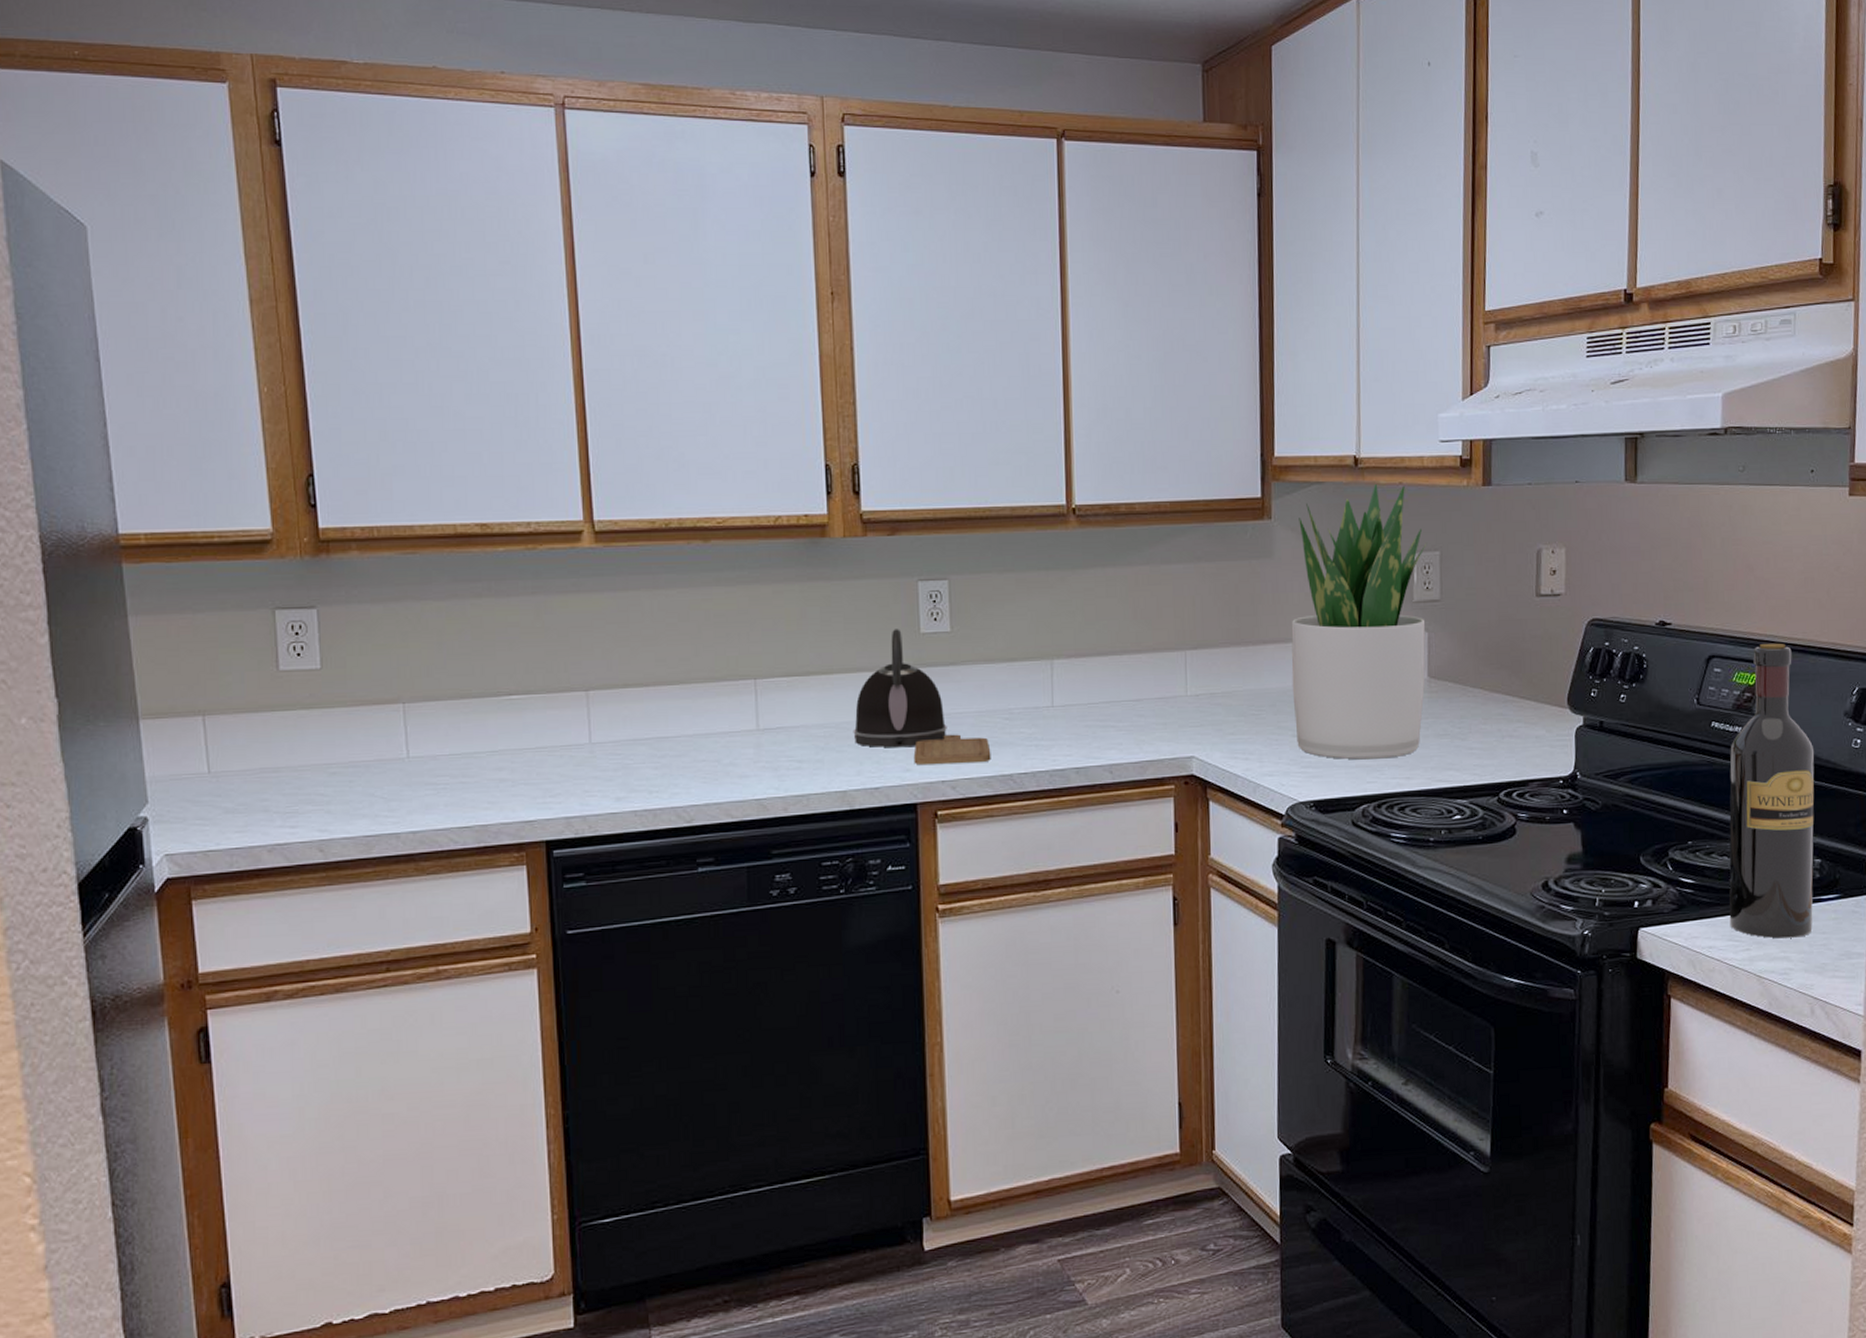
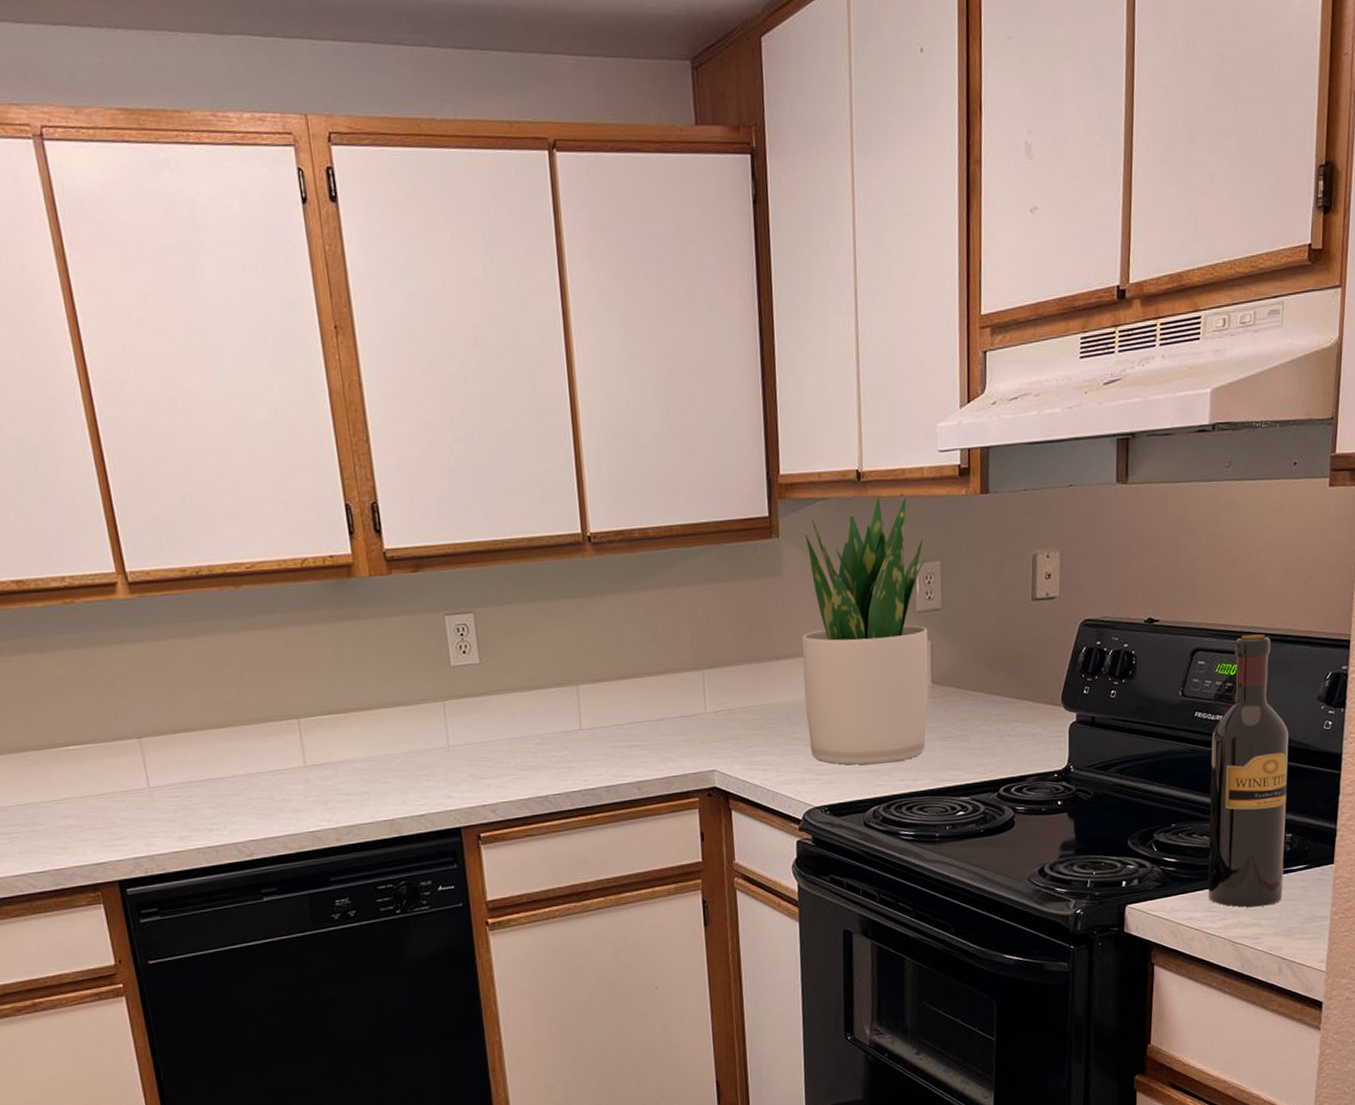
kettle: present [853,629,947,747] -> none [395,663,484,777]
chopping board: present [913,734,991,766] -> none [454,760,527,792]

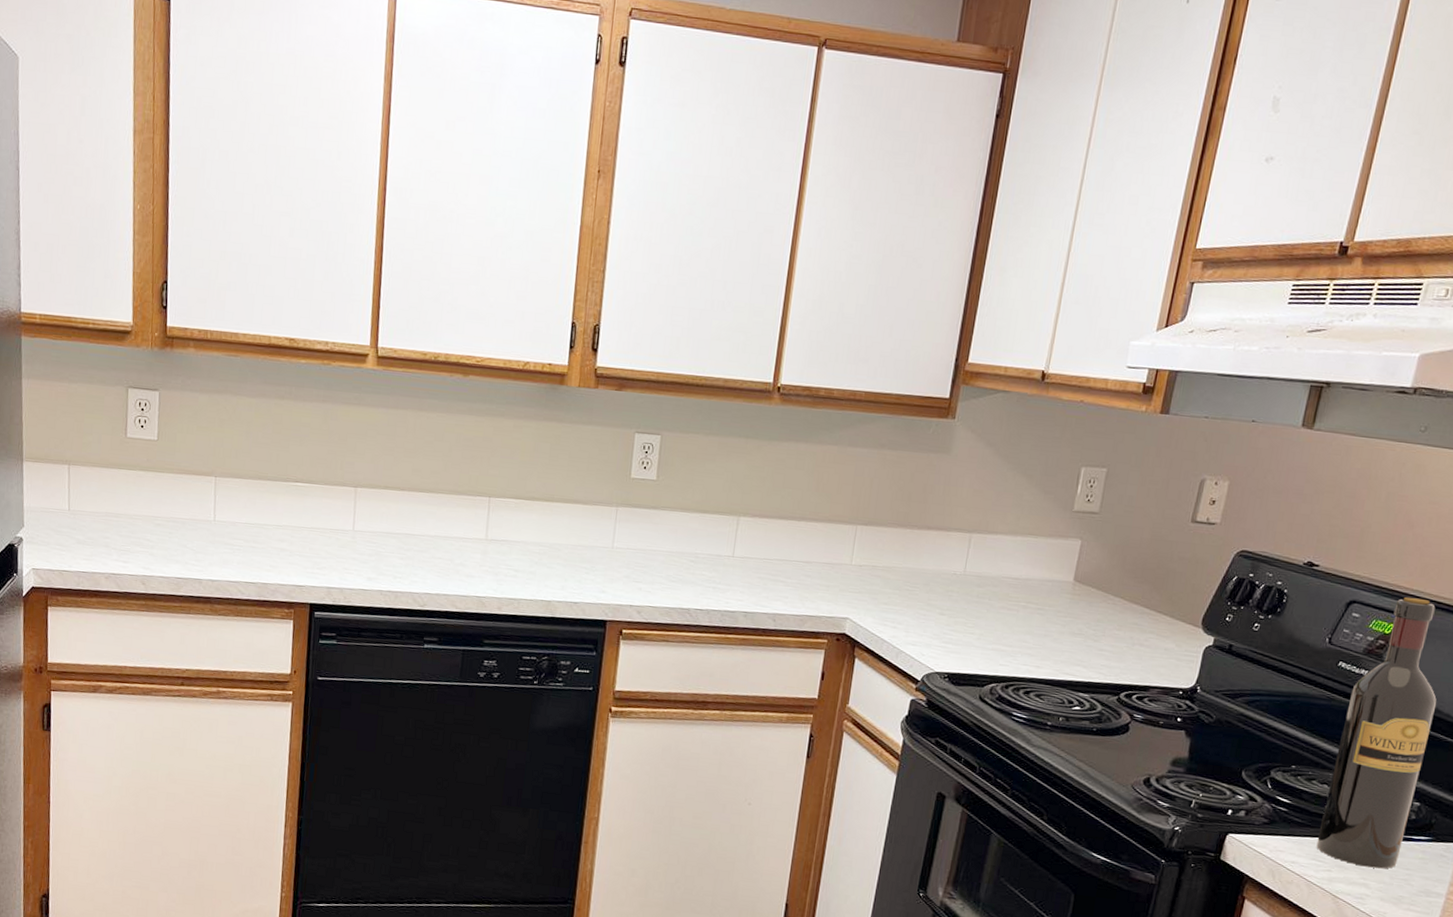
planter: present [802,498,929,765] -> none [942,399,1097,647]

